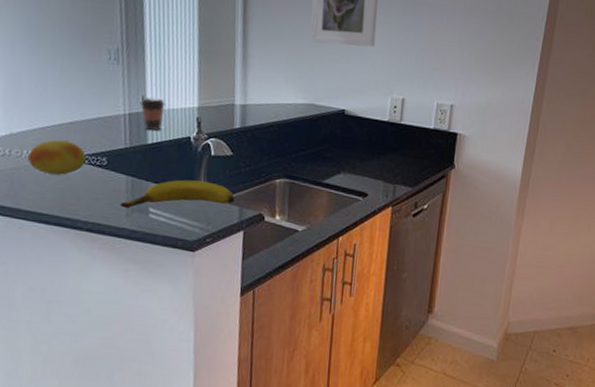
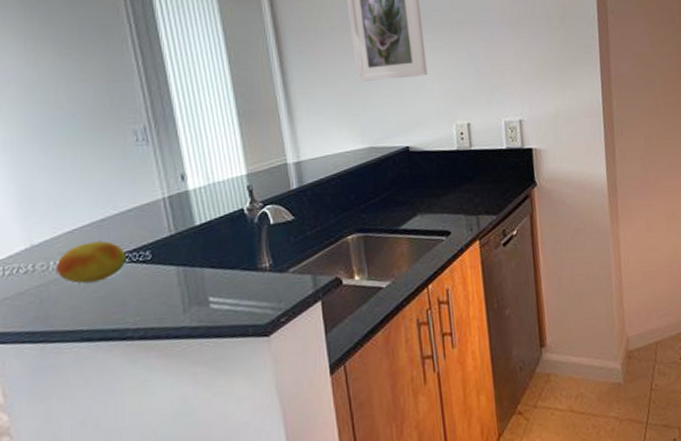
banana: present [120,179,235,209] -> none [174,254,305,304]
coffee cup: present [140,96,166,131] -> none [179,171,209,211]

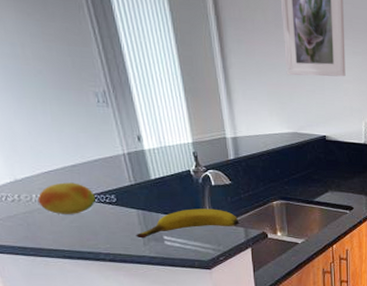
banana: none [174,254,305,304] -> present [136,209,239,239]

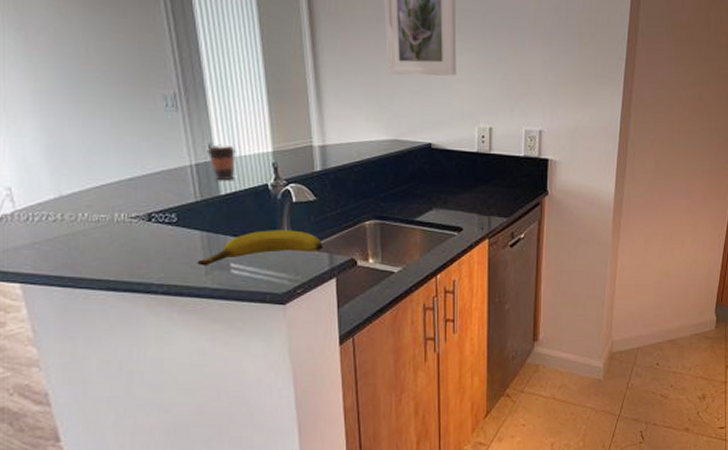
fruit: present [37,182,96,214] -> none [84,199,152,237]
coffee cup: none [136,135,162,168] -> present [207,143,236,181]

